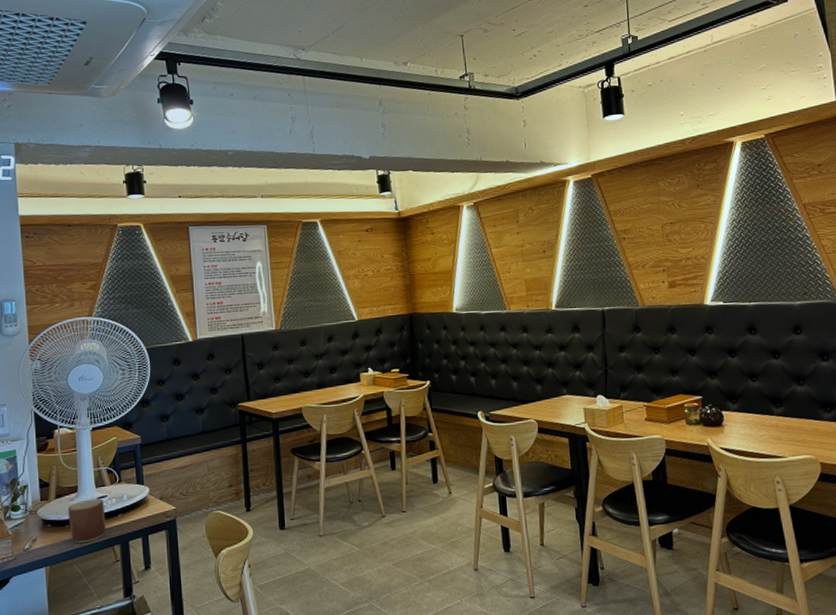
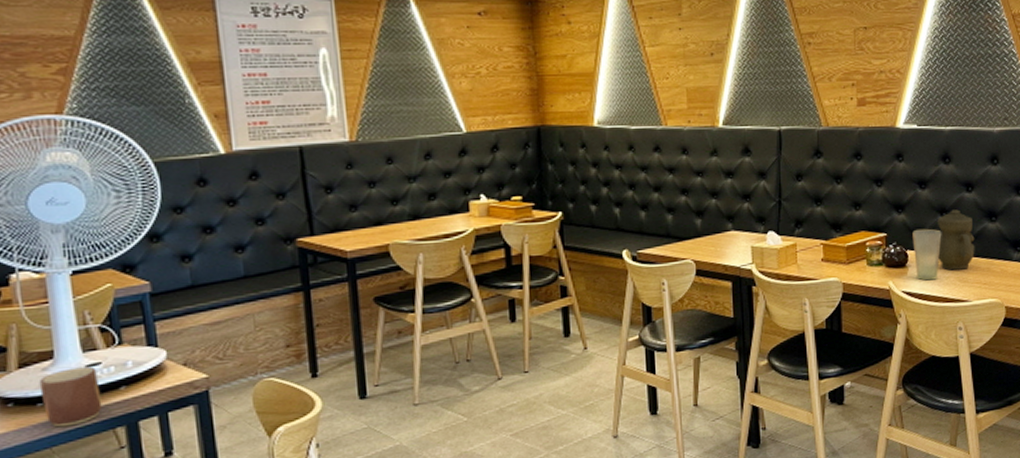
cup: none [726,392,754,438] -> present [912,228,942,281]
teapot: none [748,374,786,429] -> present [938,209,975,271]

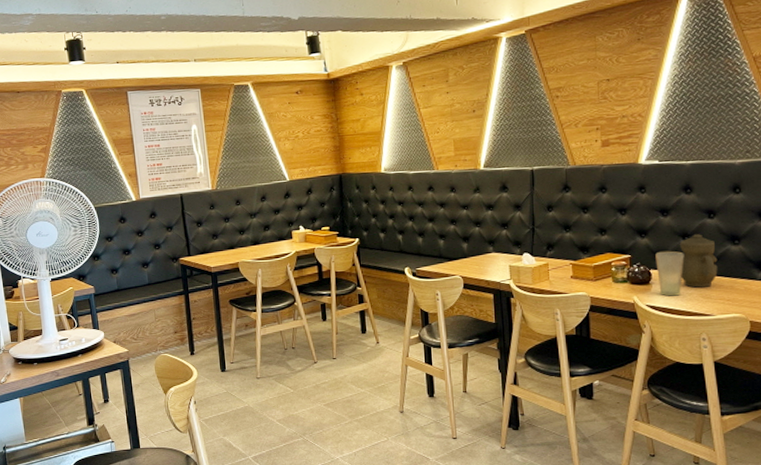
mug: present [38,366,102,428] -> none [34,341,69,379]

